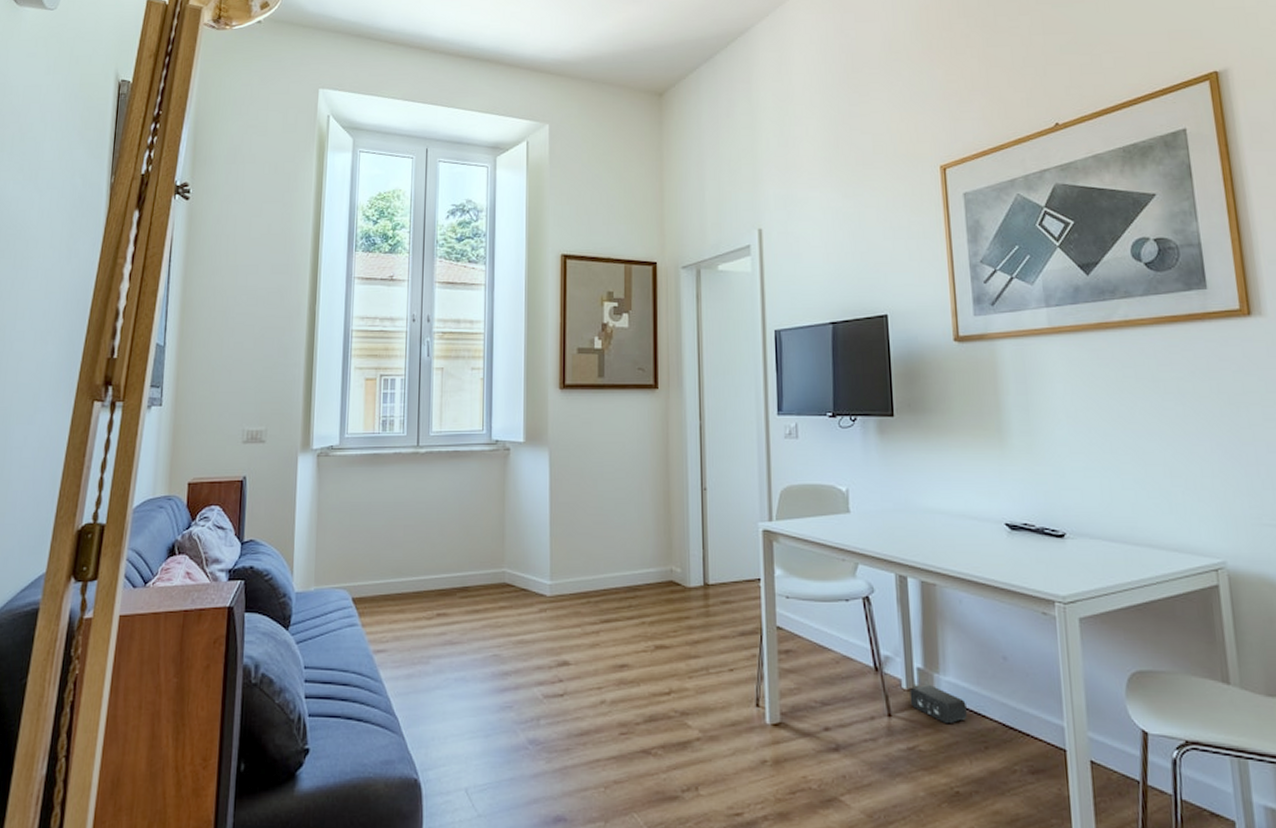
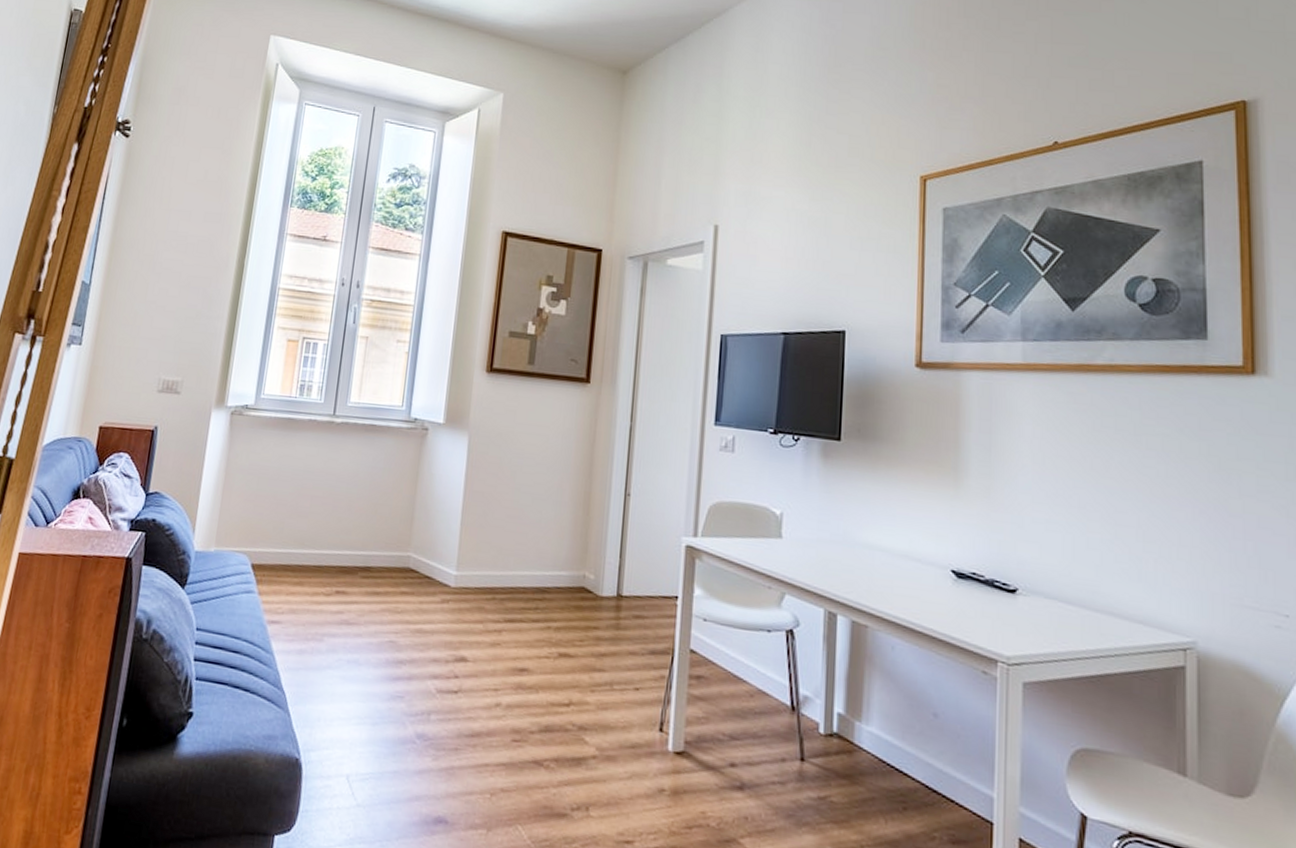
speaker: present [909,684,967,724] -> none [826,731,887,778]

